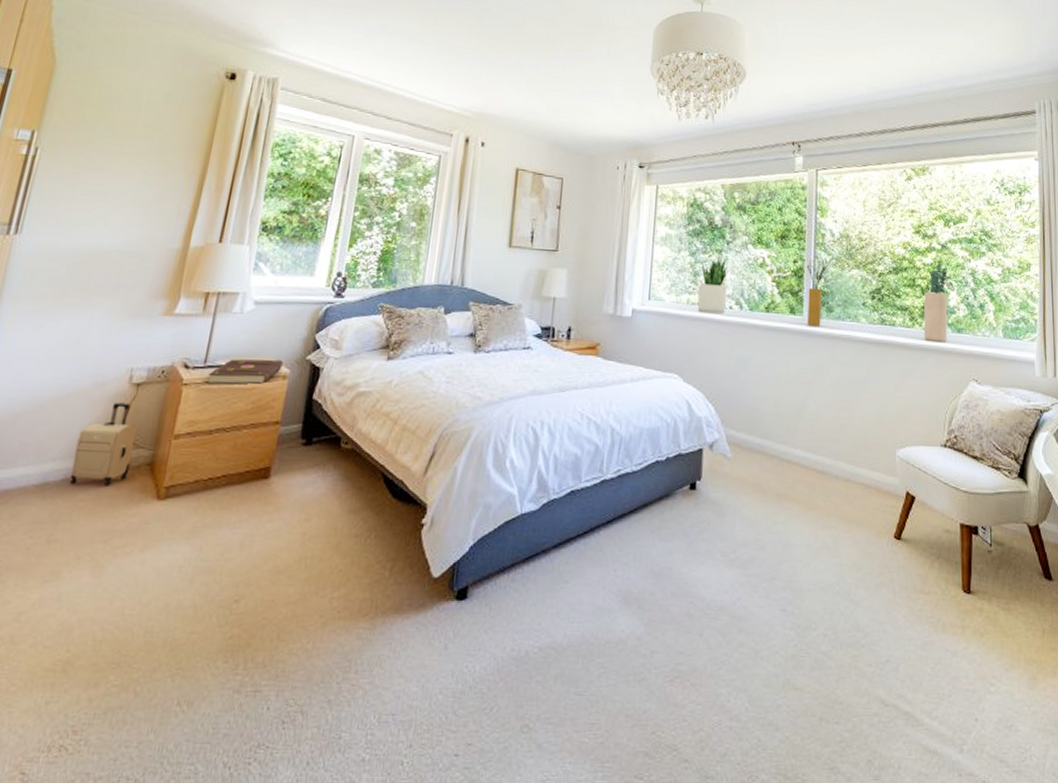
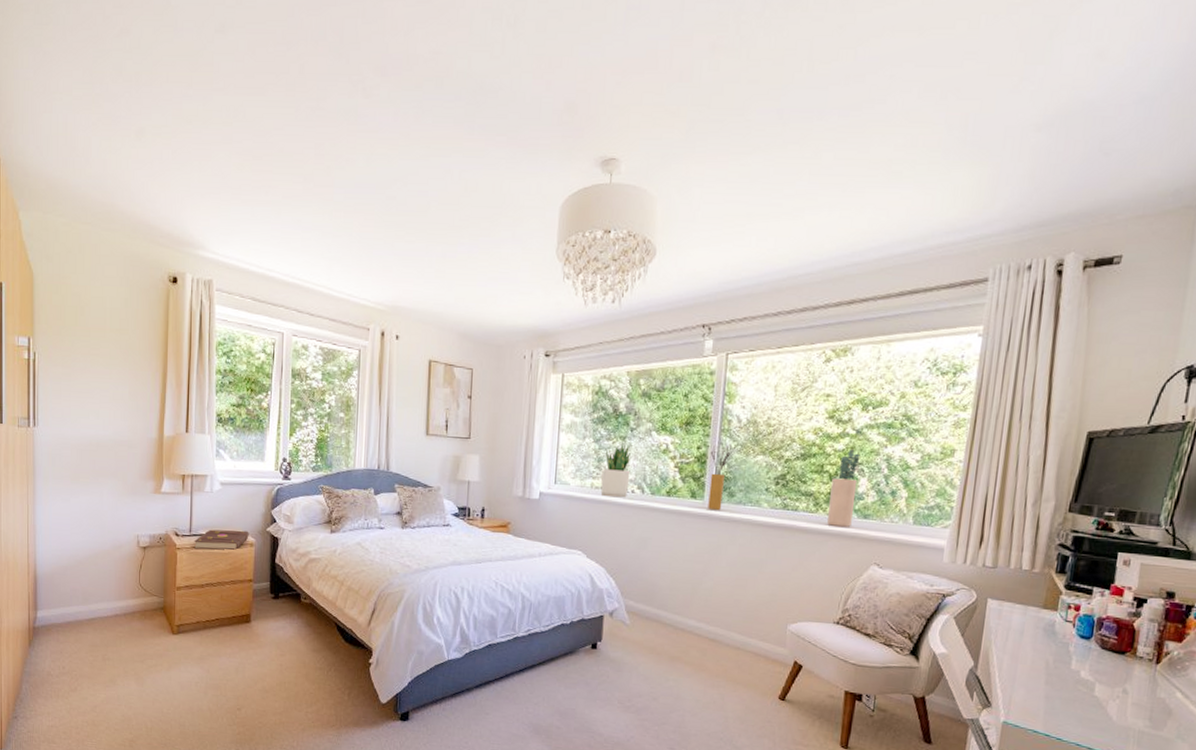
suitcase: present [70,402,138,486] -> none [109,560,150,623]

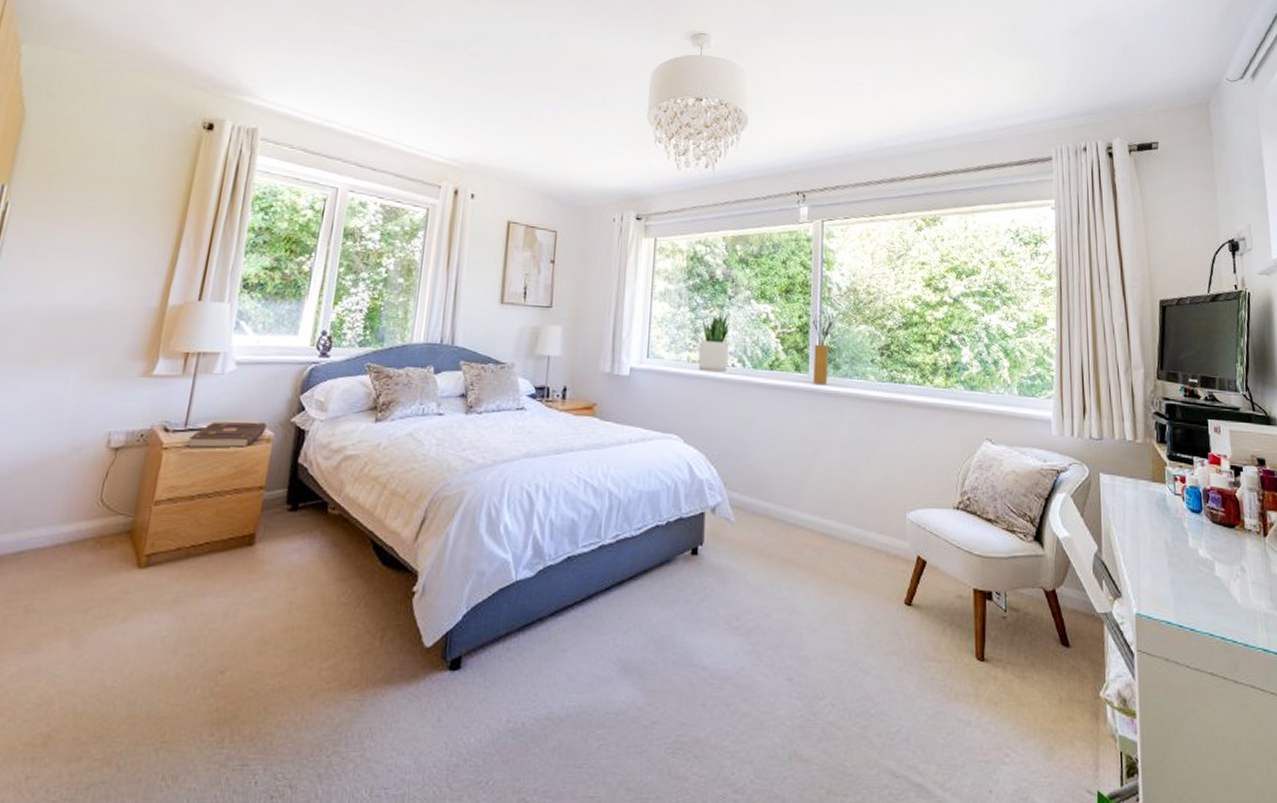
vase: present [827,447,860,528] -> none [935,316,960,401]

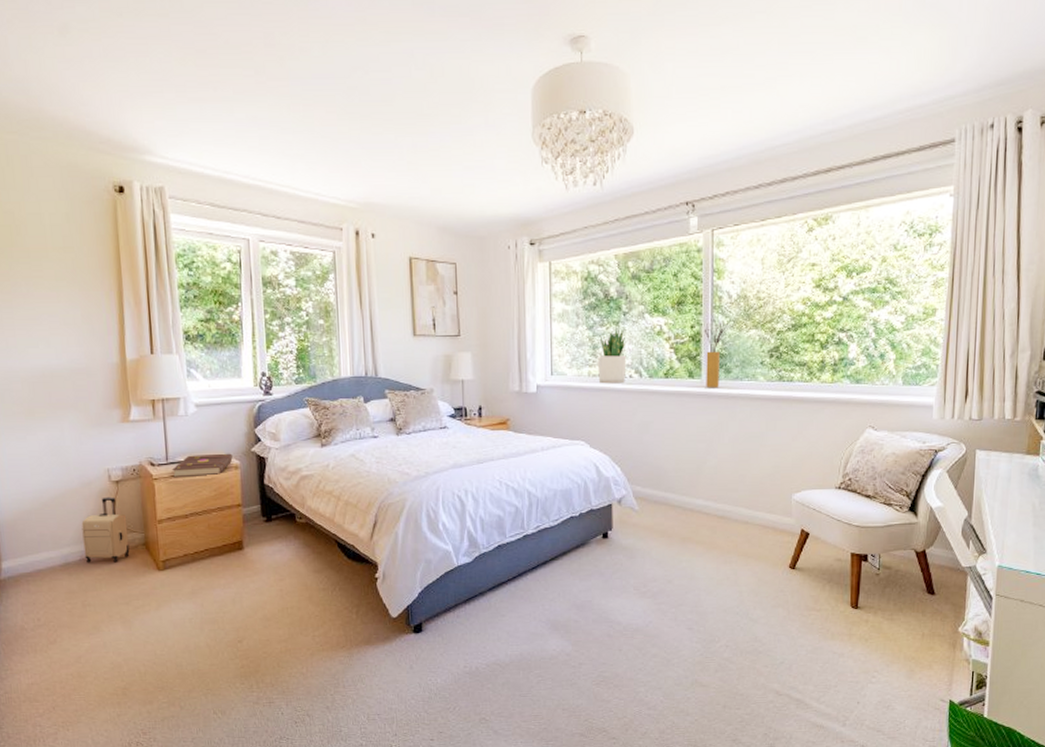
suitcase: none [47,467,117,554] -> present [81,496,130,563]

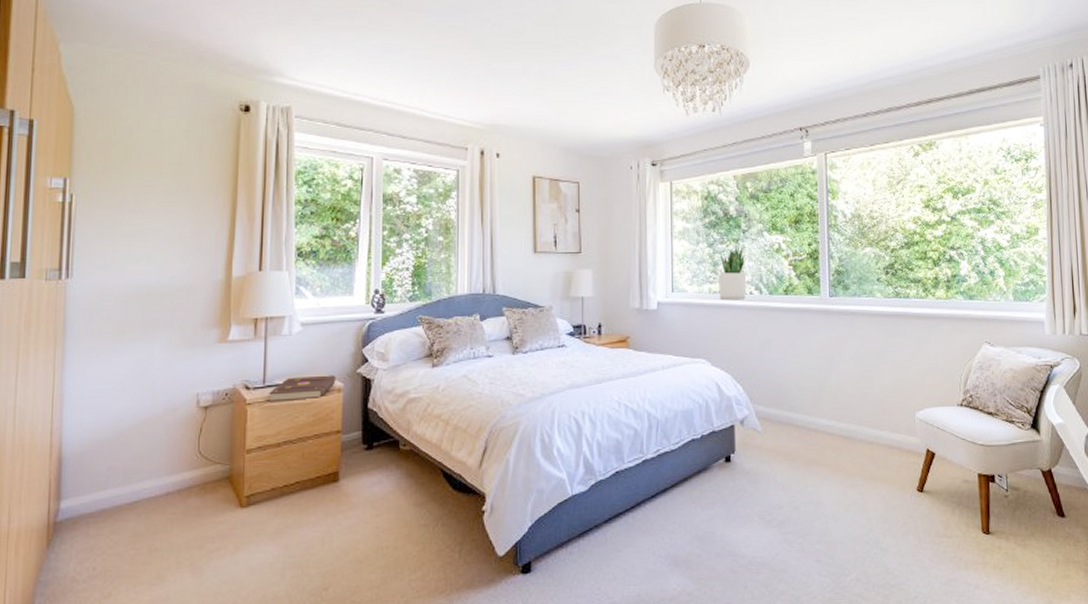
suitcase: present [81,496,130,563] -> none [158,424,212,501]
vase: present [704,322,729,389] -> none [821,240,845,305]

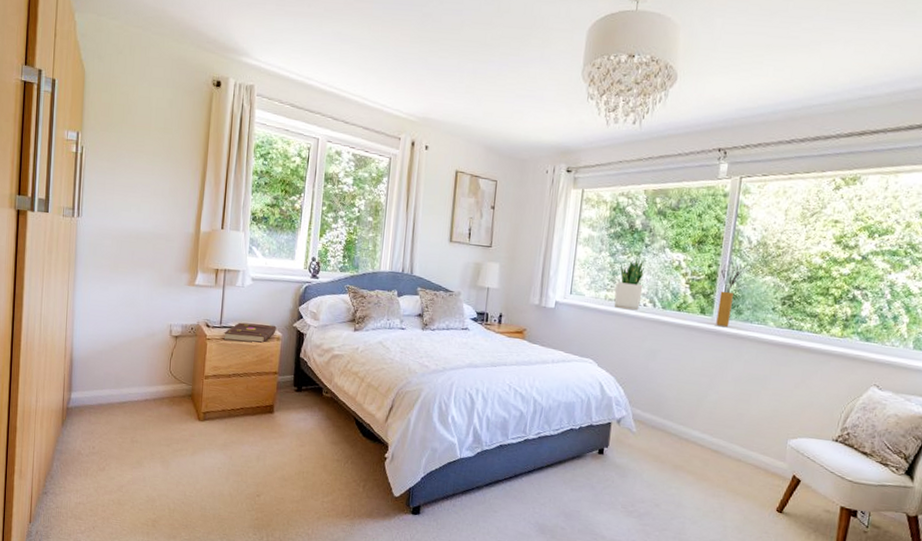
vase: none [821,240,845,305] -> present [716,265,747,328]

